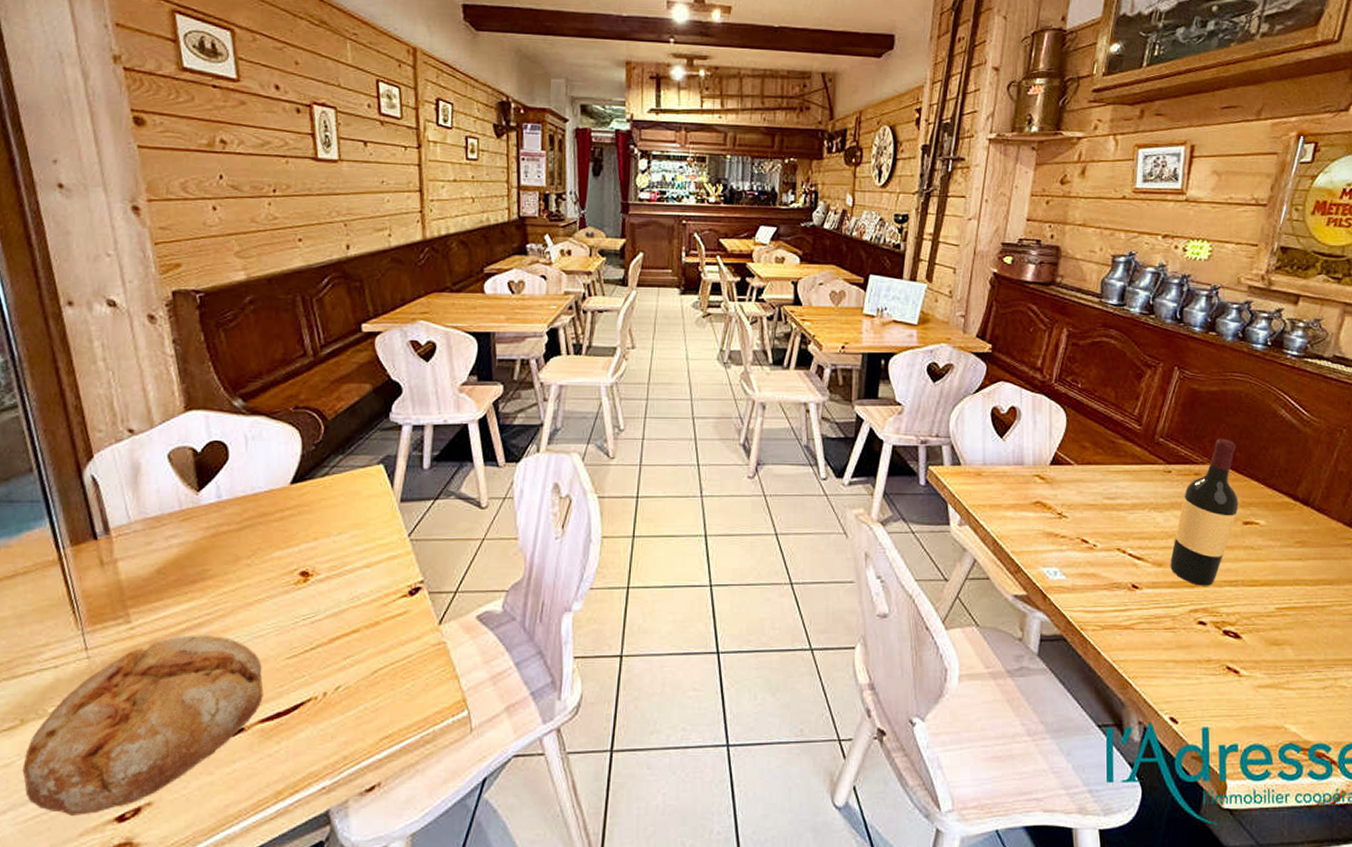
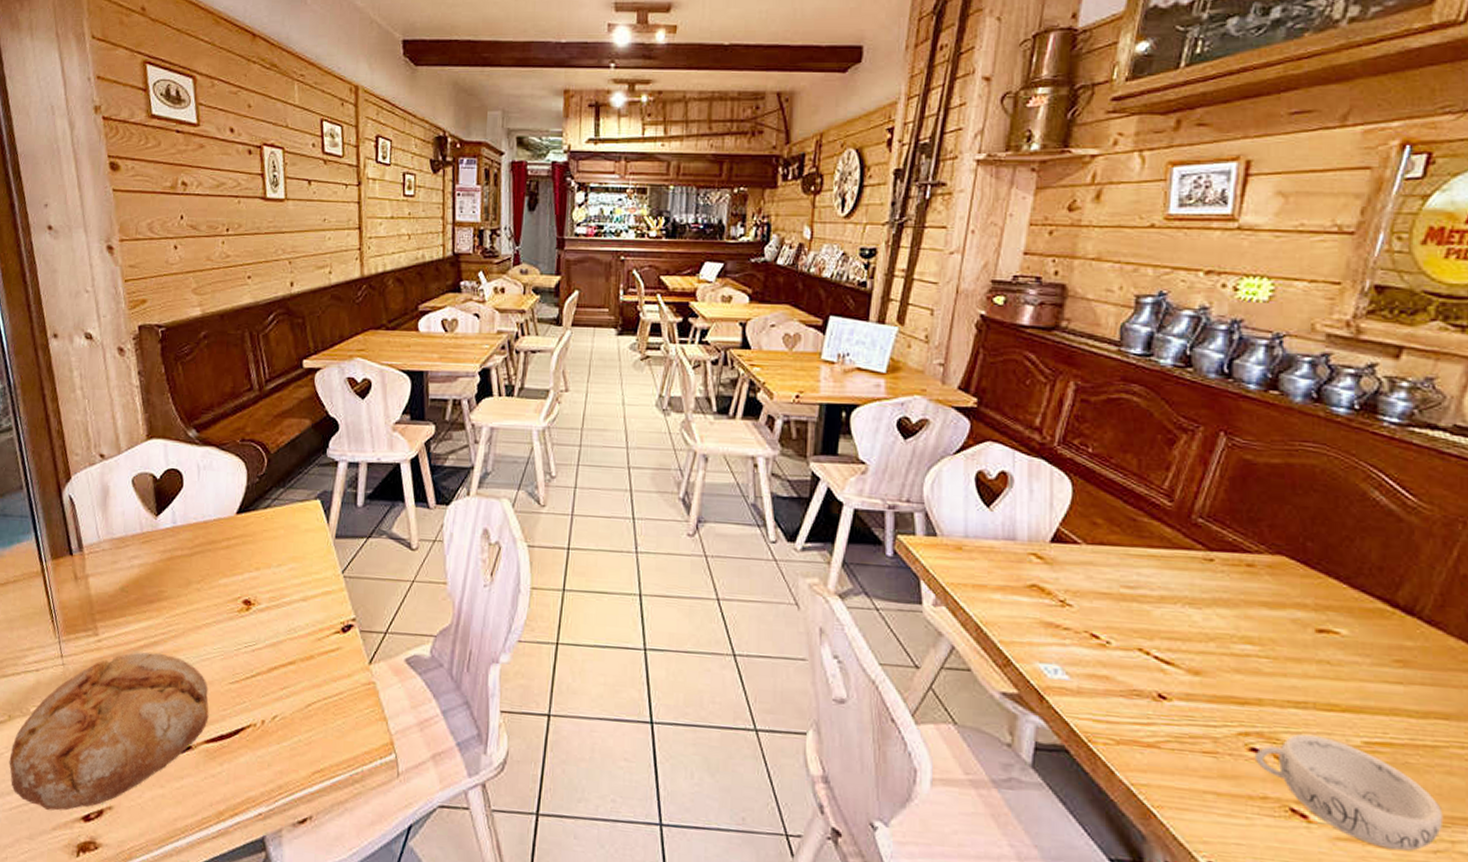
wine bottle: present [1170,438,1239,586] -> none [1211,522,1309,705]
decorative bowl: none [1202,606,1329,690] -> present [1256,734,1444,851]

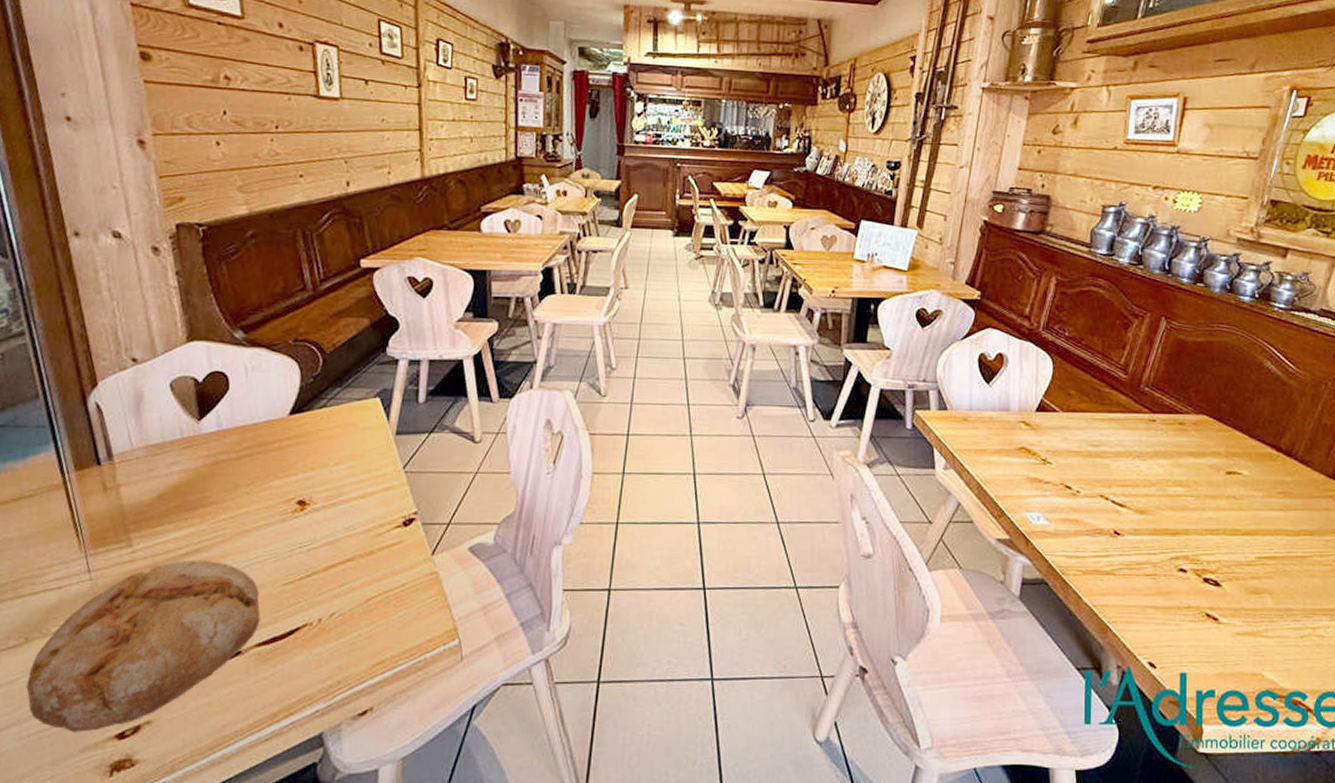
decorative bowl: present [1256,734,1444,851] -> none [1183,554,1308,638]

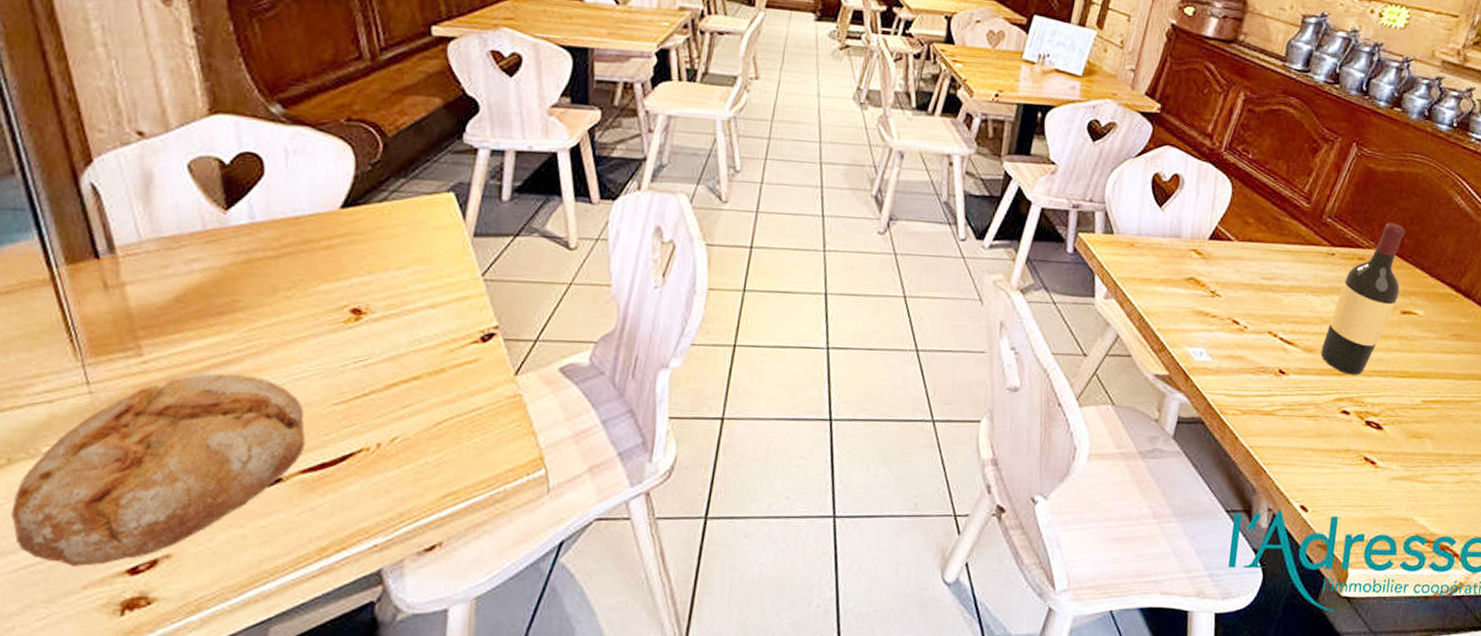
wine bottle: none [1152,389,1222,534] -> present [1320,222,1406,375]

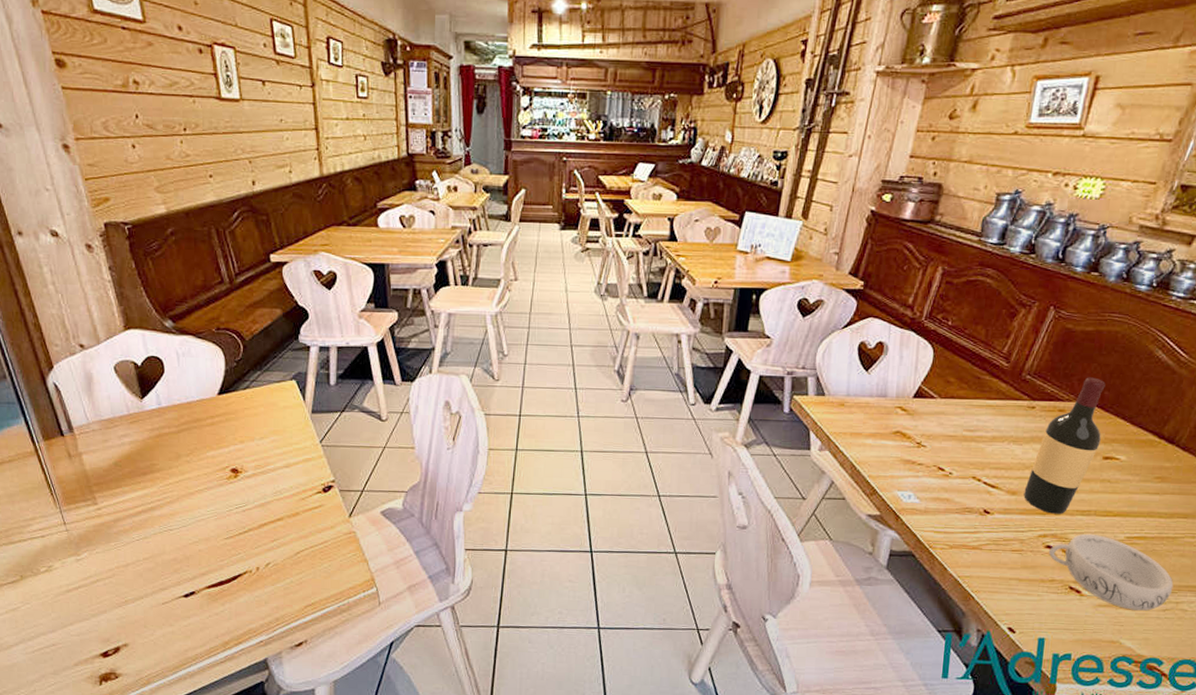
bread: present [11,373,306,566] -> none [26,516,208,650]
decorative bowl: none [1345,397,1467,483] -> present [1049,533,1174,611]

